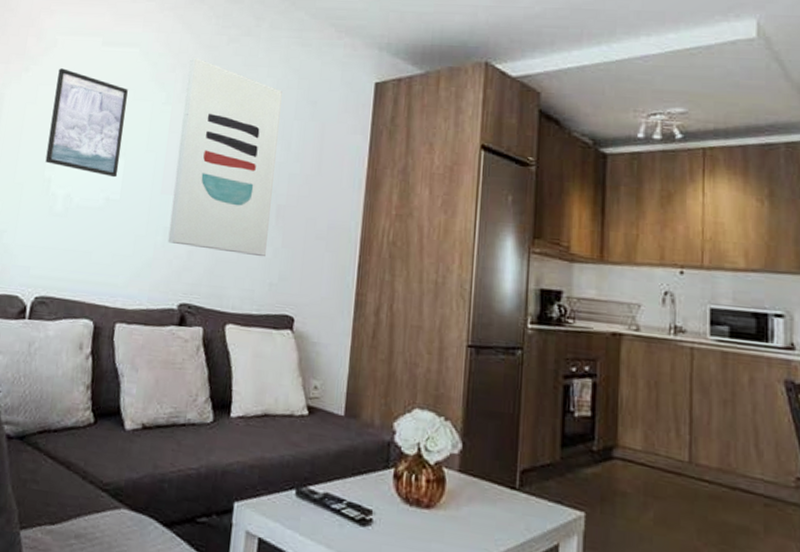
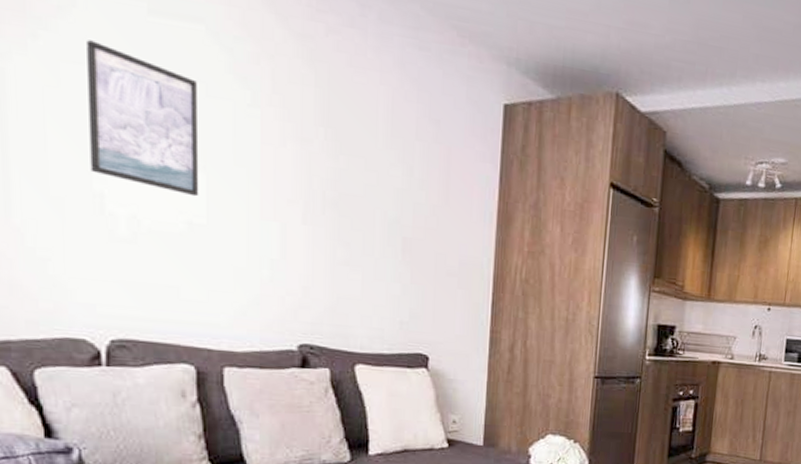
wall art: present [167,57,282,257] -> none [276,46,399,294]

